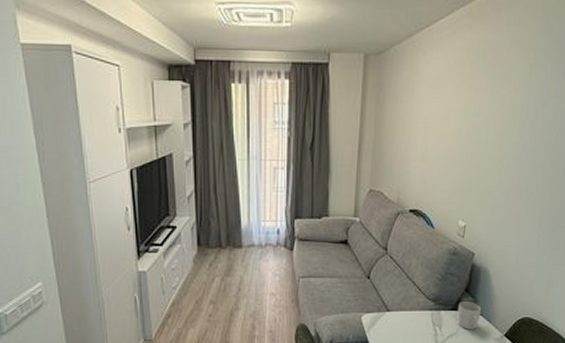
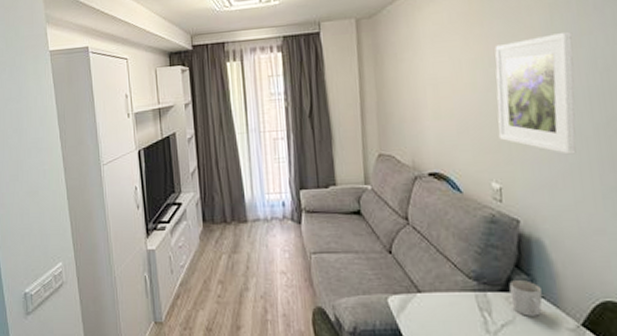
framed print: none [471,91,543,200] -> present [495,31,576,155]

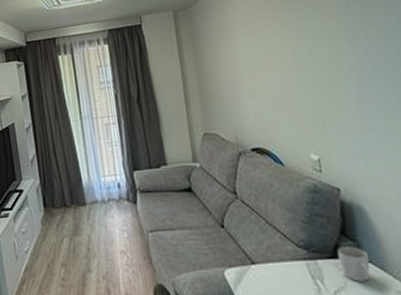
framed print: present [495,31,576,155] -> none [300,12,384,125]

